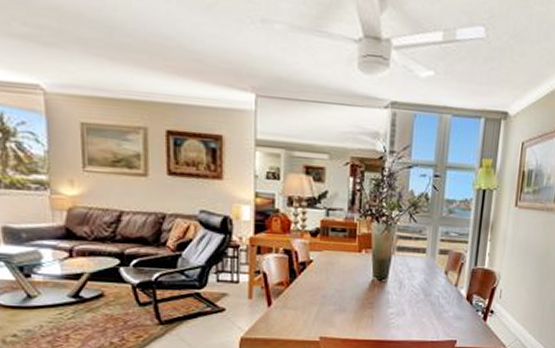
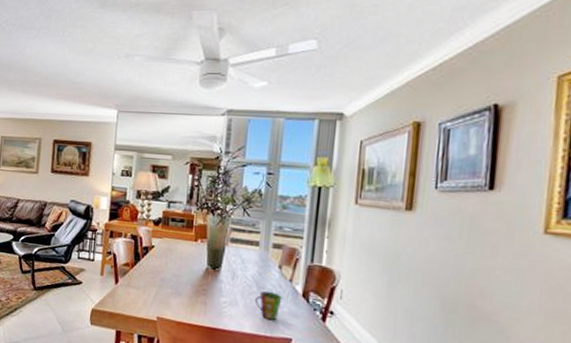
cup: none [422,297,448,326] -> present [255,290,283,321]

